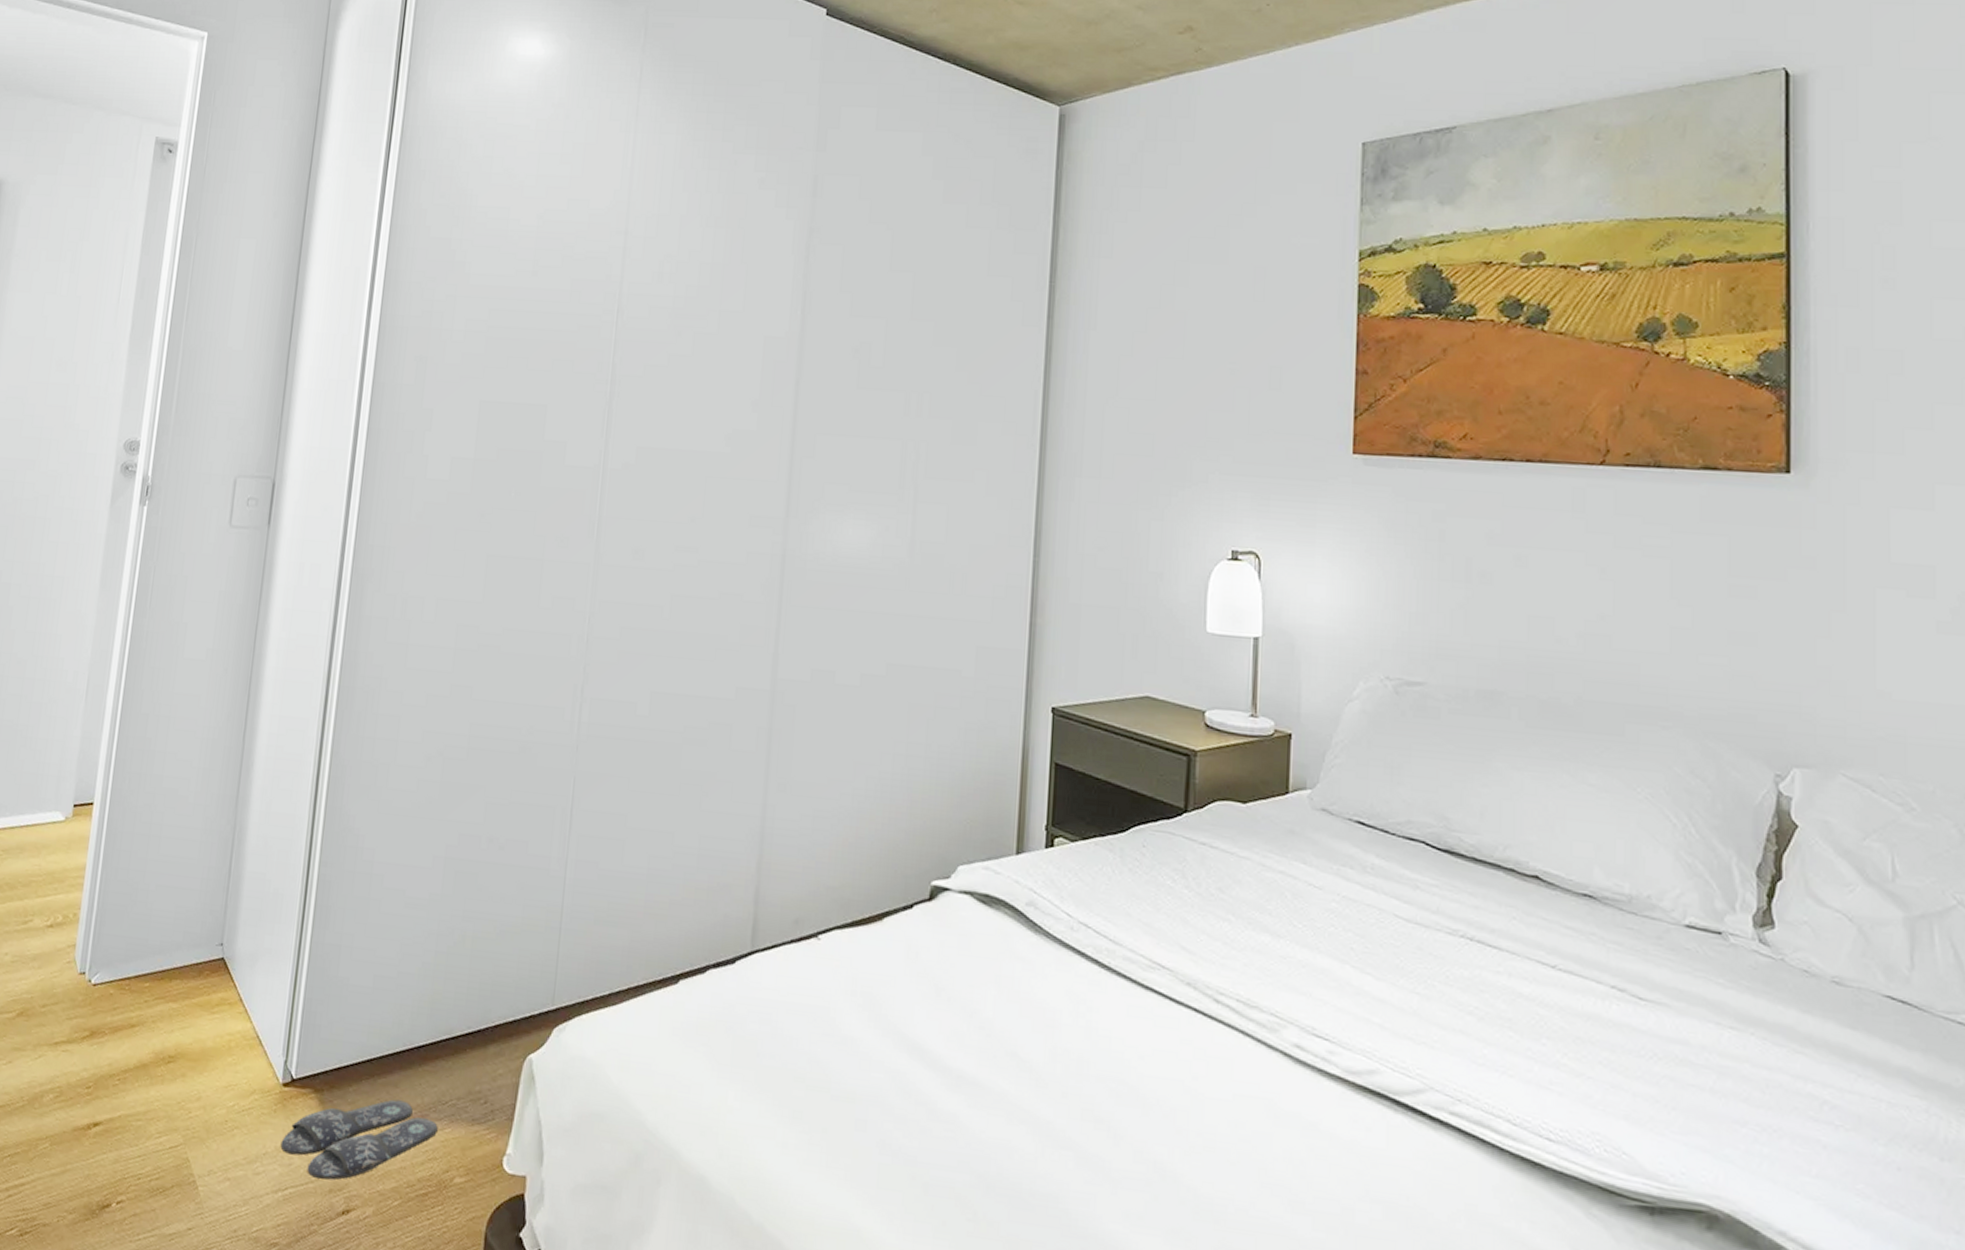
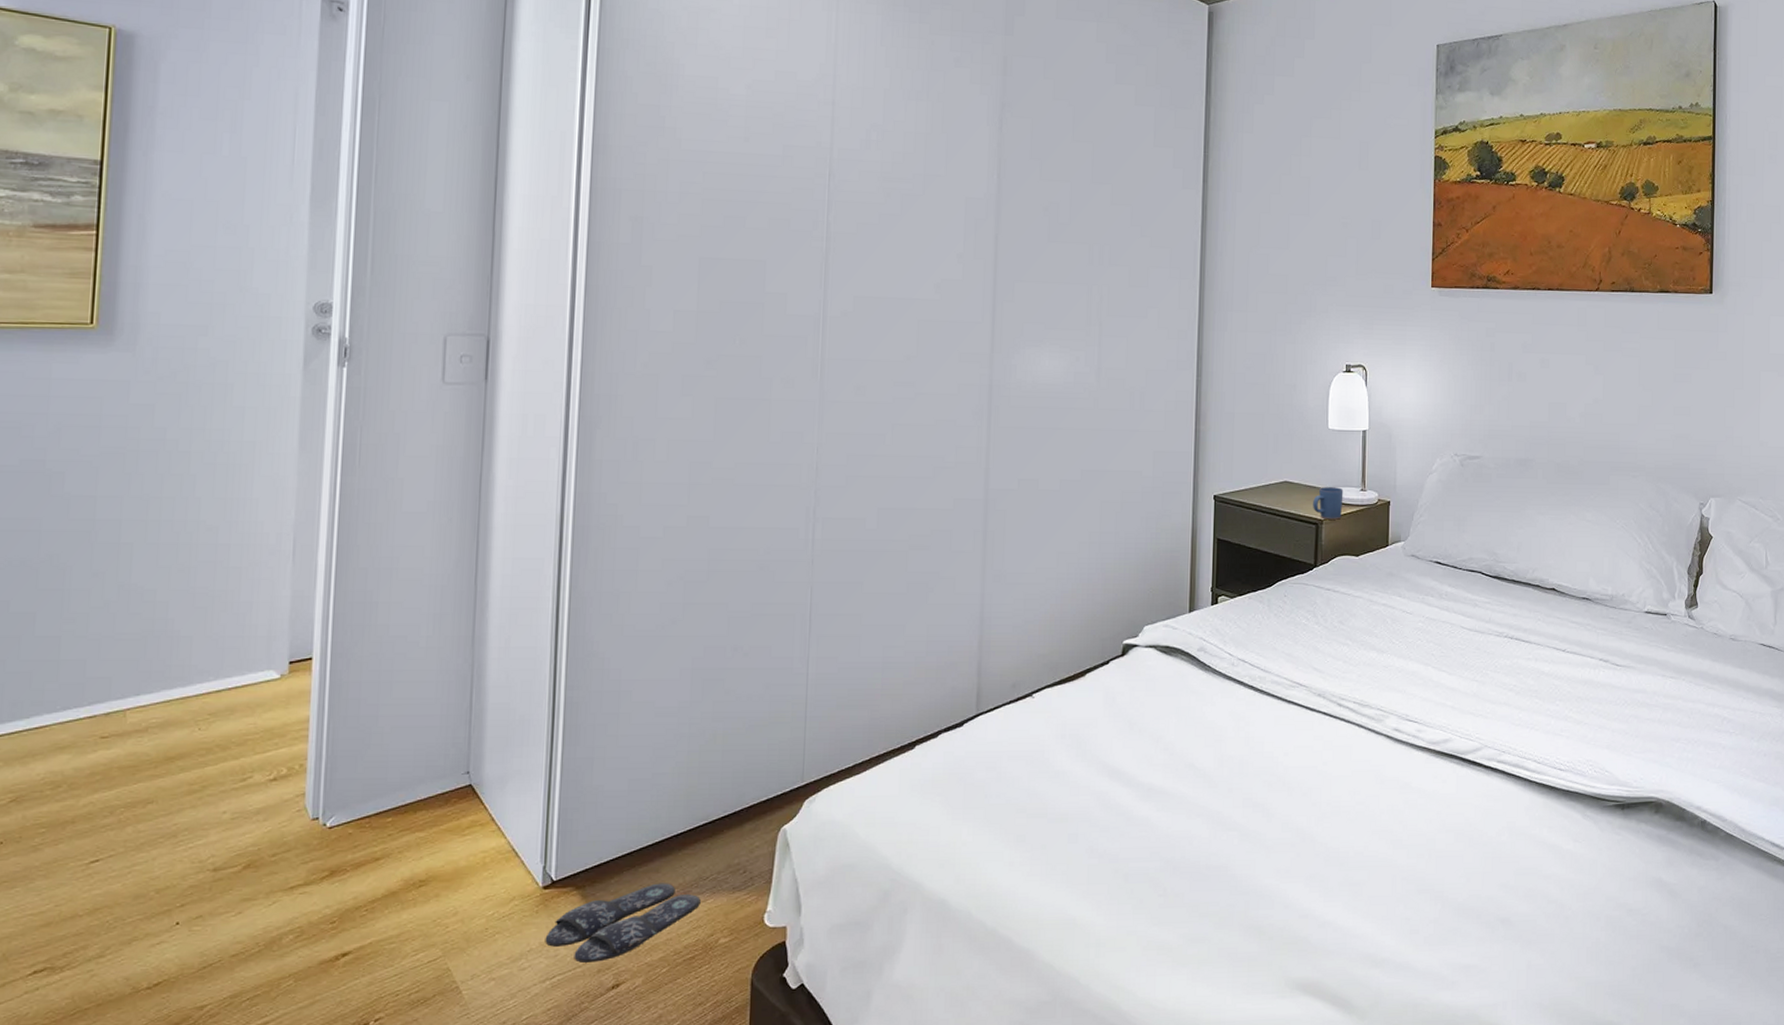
mug: none [1183,707,1226,752] -> present [1313,487,1344,520]

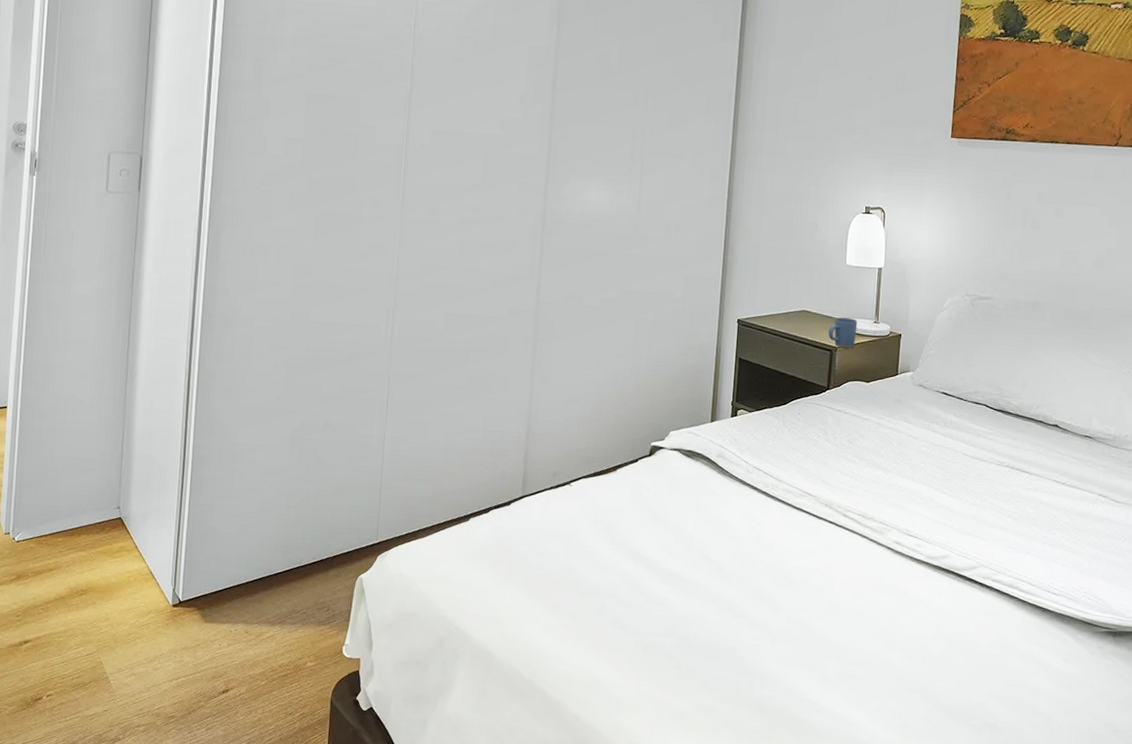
slippers: present [545,883,701,963] -> none [173,611,293,670]

